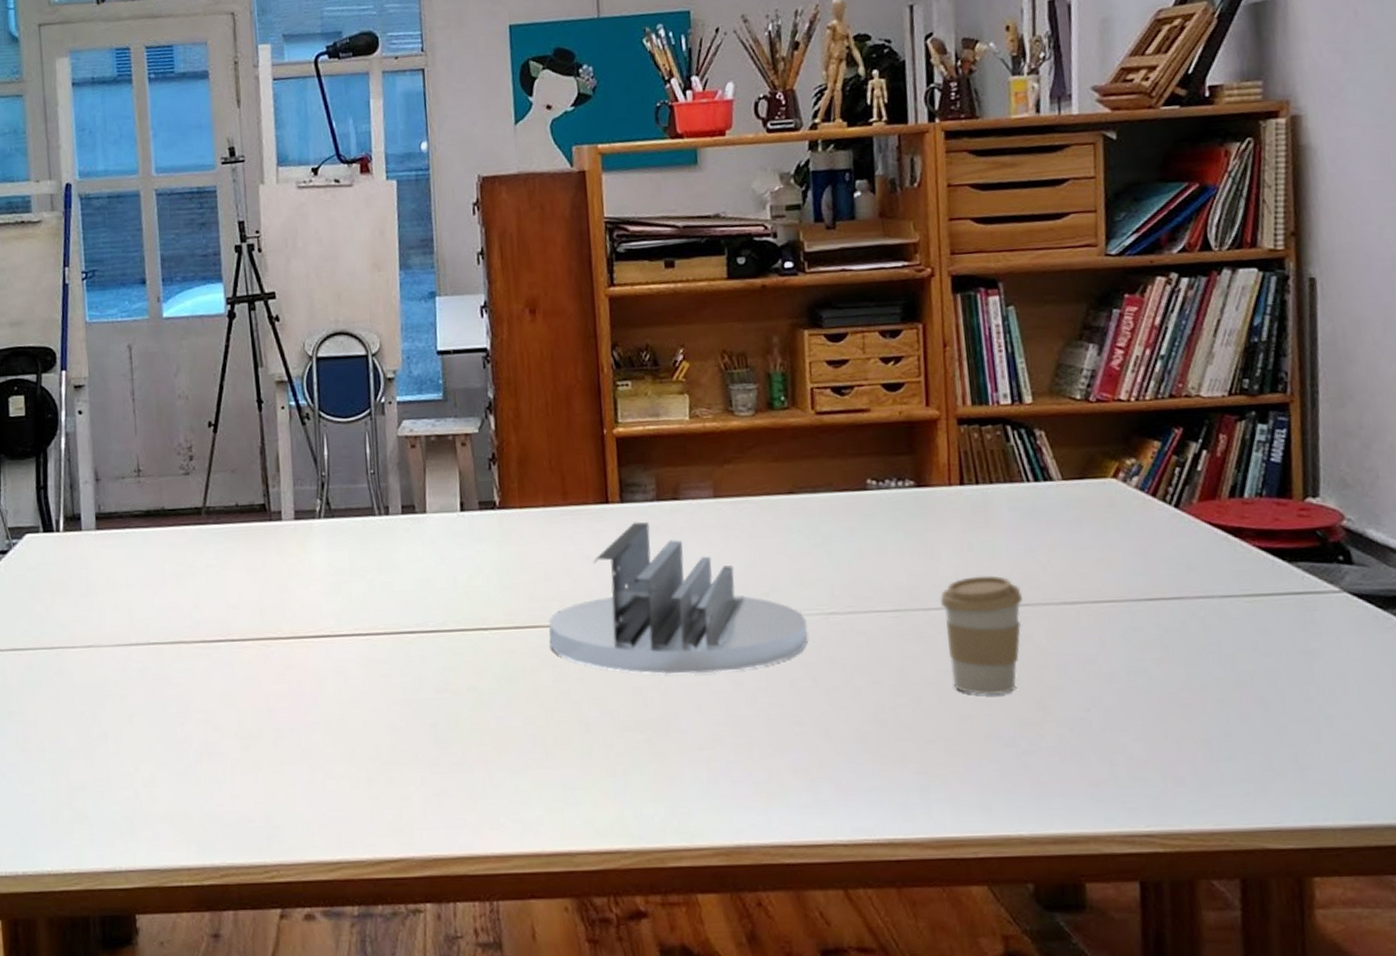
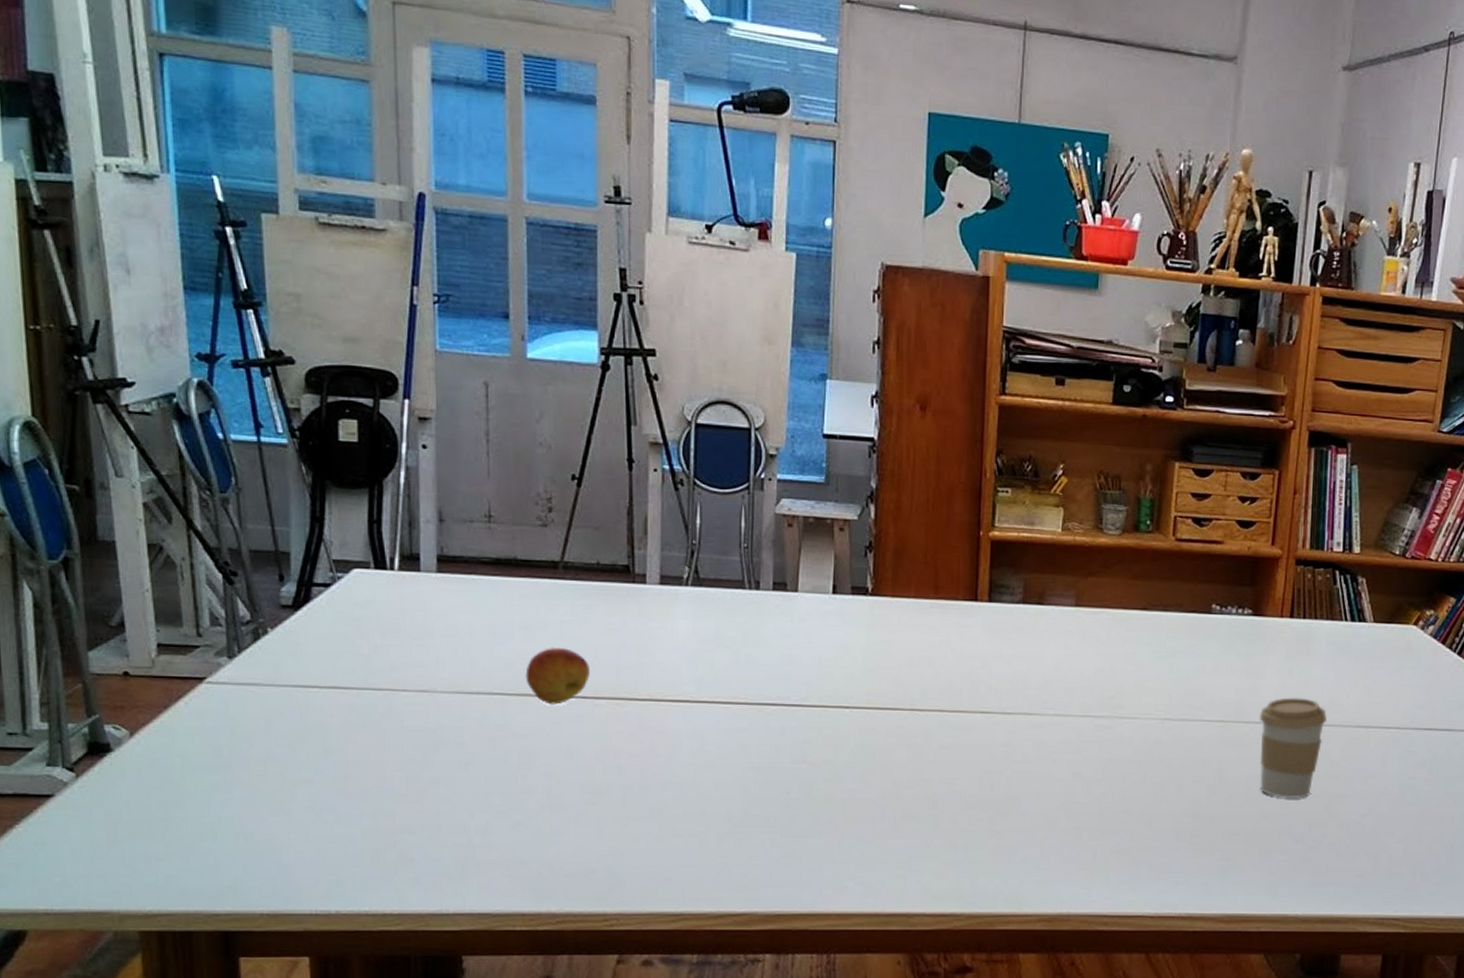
fruit: none [177,592,236,650] -> present [525,647,590,705]
desk organizer: present [548,522,808,674] -> none [907,621,1144,763]

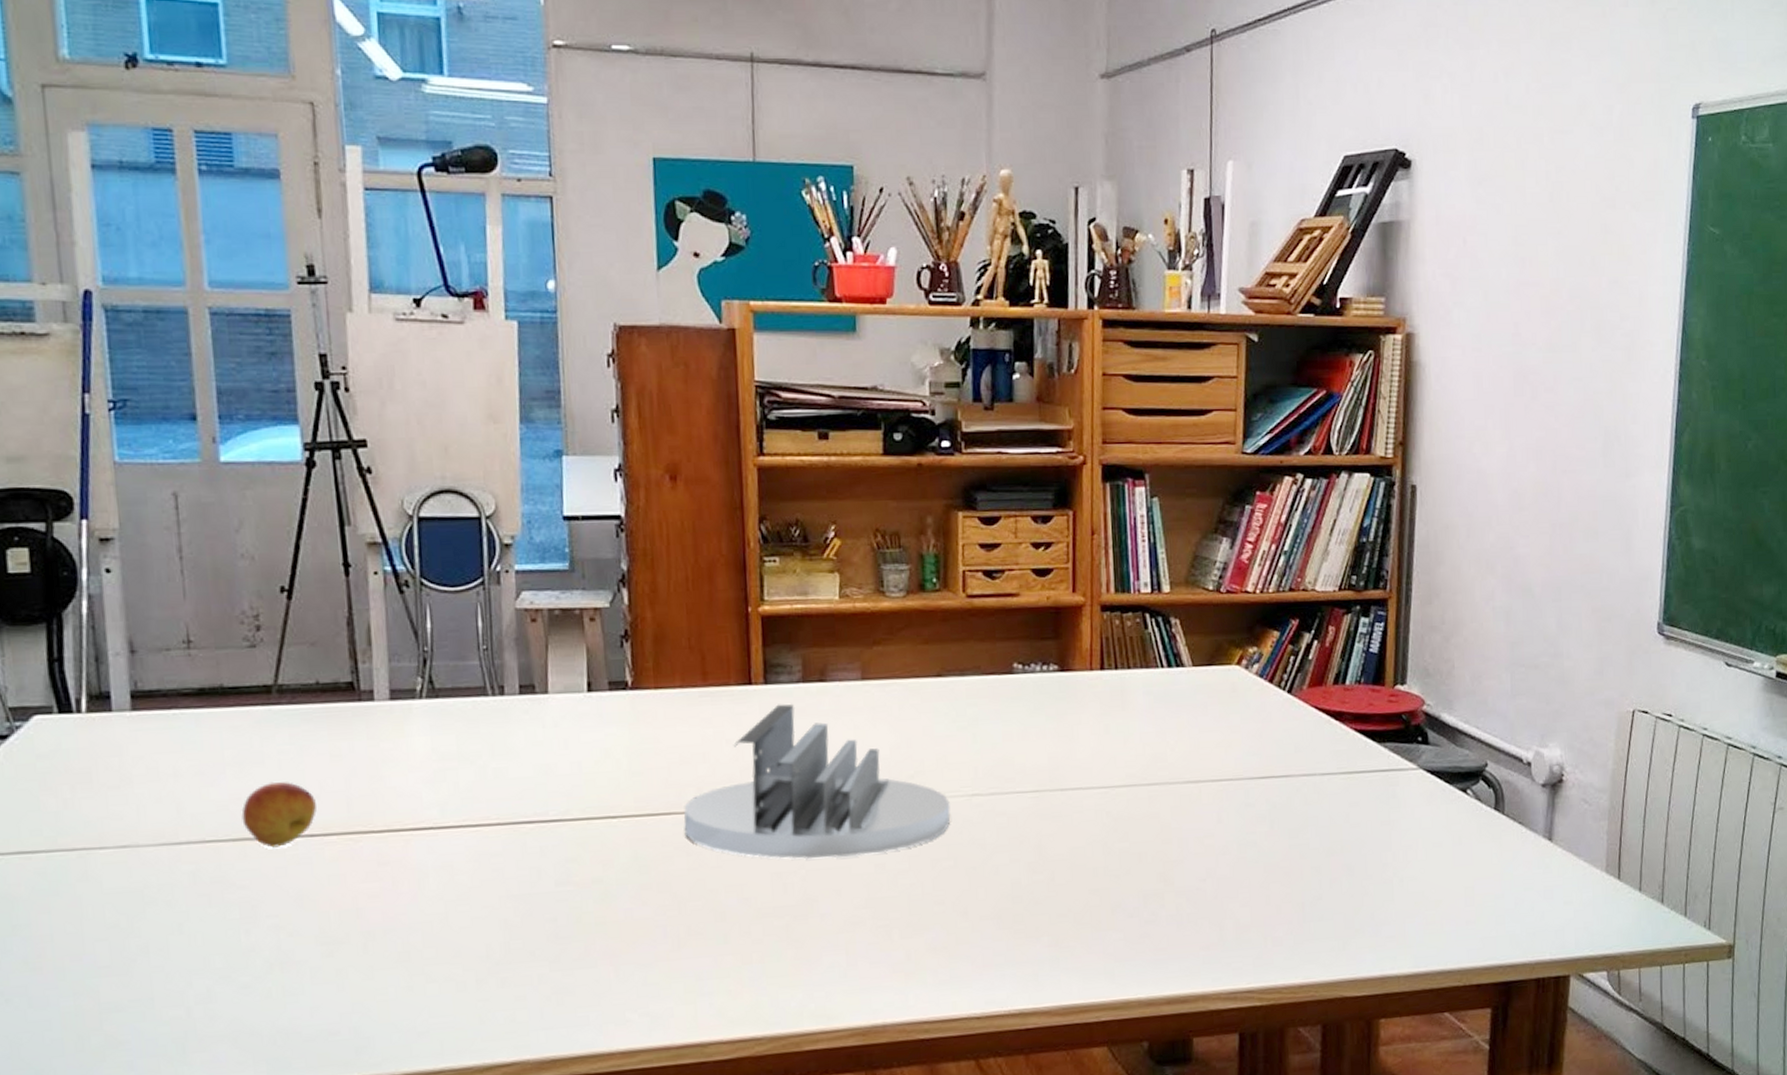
desk organizer: none [907,621,1144,763] -> present [684,704,951,859]
coffee cup: present [1259,697,1327,799] -> none [1076,756,1151,870]

